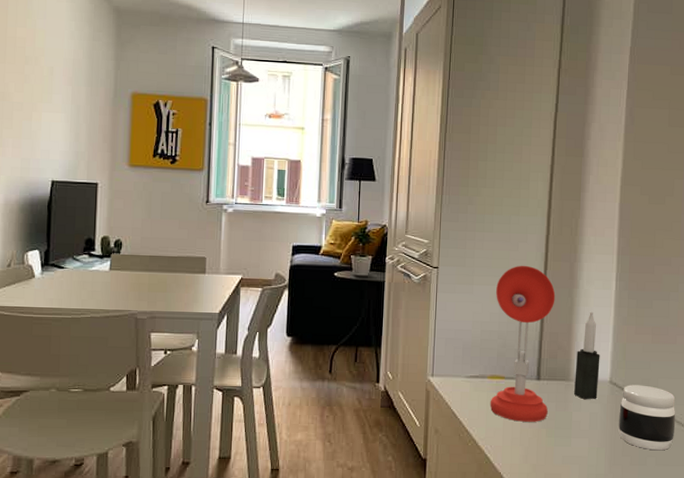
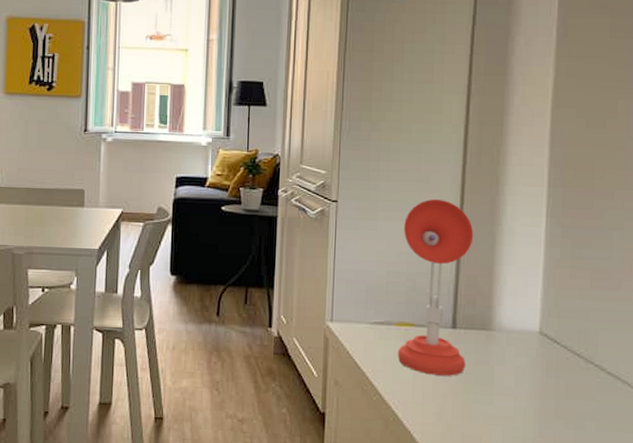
candle: present [574,311,600,399] -> none [496,251,528,352]
jar: present [619,385,676,451] -> none [550,336,621,414]

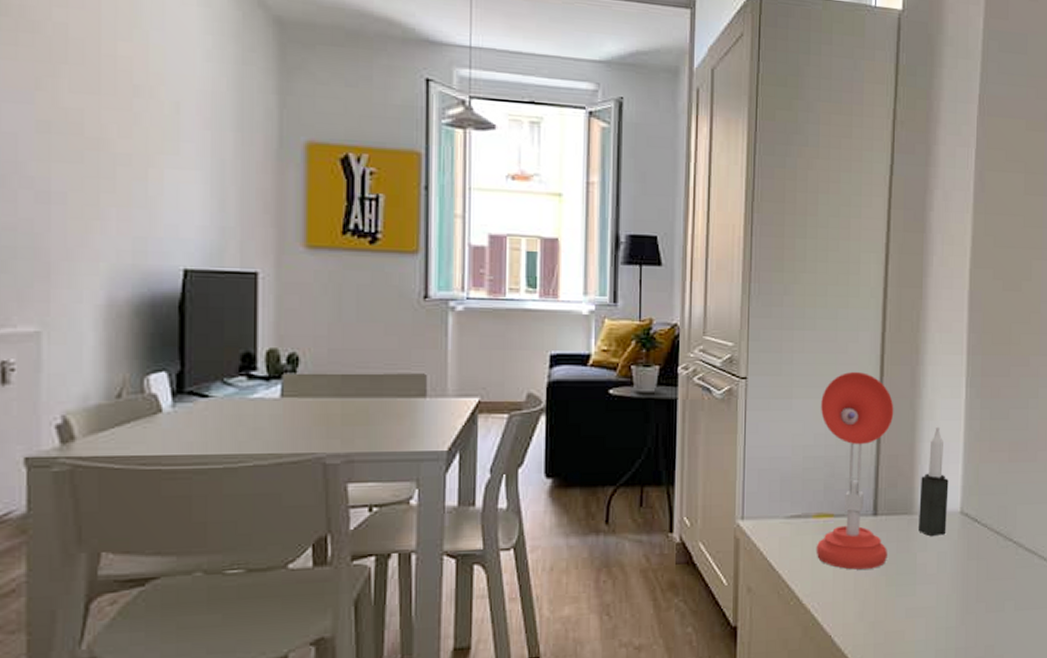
candle: none [496,251,528,352] -> present [919,426,949,536]

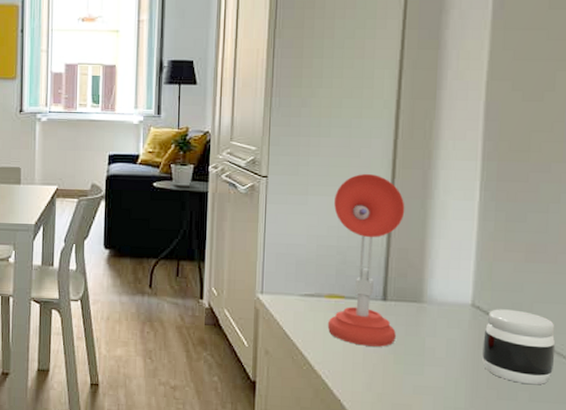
candle: present [919,426,949,536] -> none [428,225,460,324]
jar: none [972,514,1037,593] -> present [482,309,556,385]

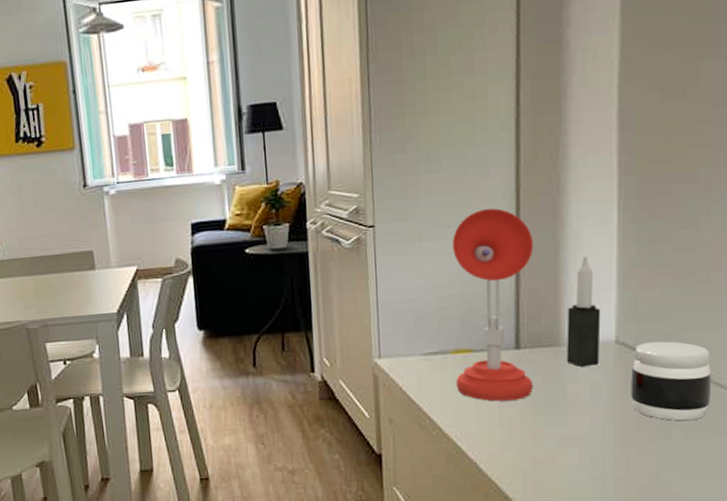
candle: none [428,225,460,324] -> present [567,255,601,367]

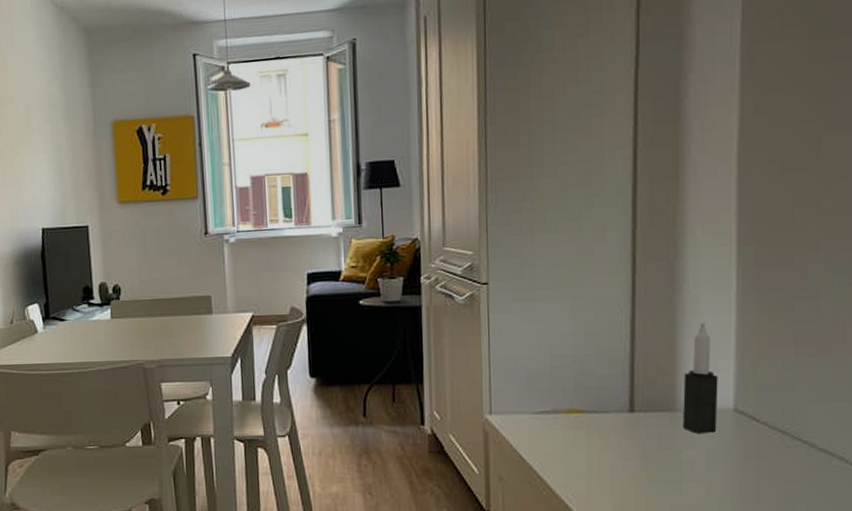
desk lamp: present [453,208,534,402] -> none [567,270,650,464]
jar: present [631,341,712,421] -> none [750,412,836,495]

